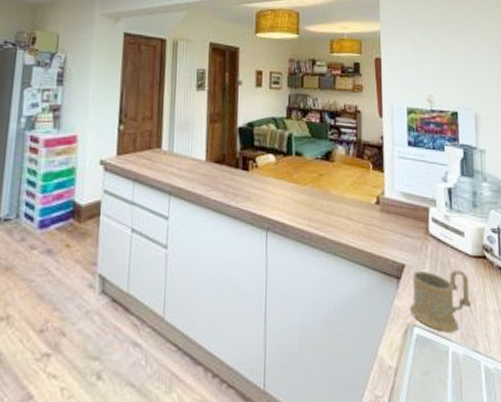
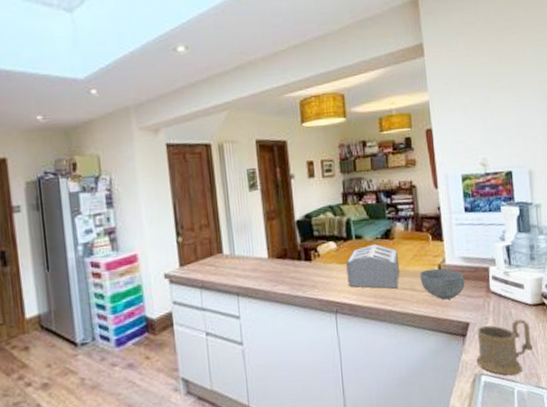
toaster: none [283,163,337,214] -> present [346,243,400,289]
bowl: none [357,199,403,235] -> present [420,268,465,300]

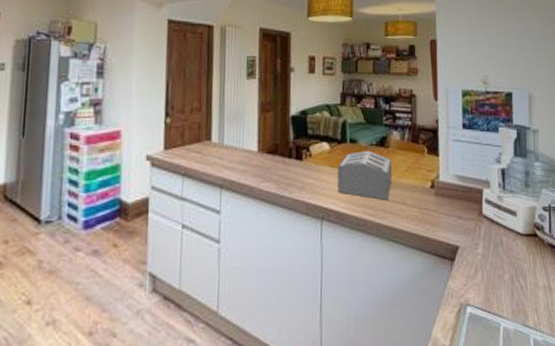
bowl: present [420,268,465,300] -> none [412,184,457,218]
mug: present [476,319,533,376] -> none [463,248,522,310]

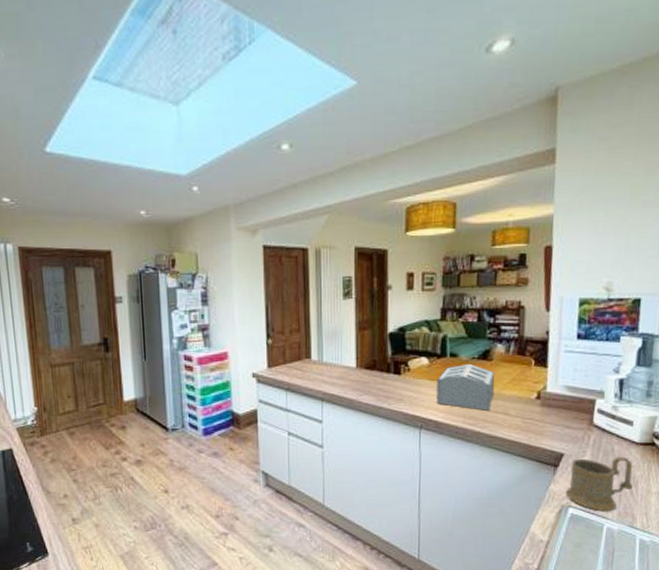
mug: none [463,248,522,310] -> present [565,456,633,512]

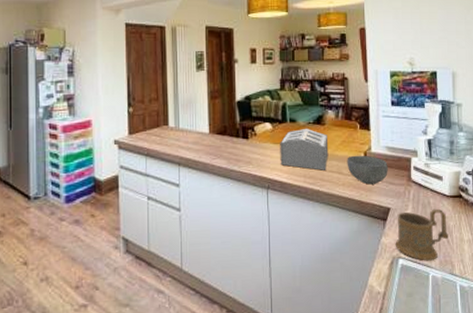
bowl: none [515,395,566,428] -> present [347,155,388,185]

